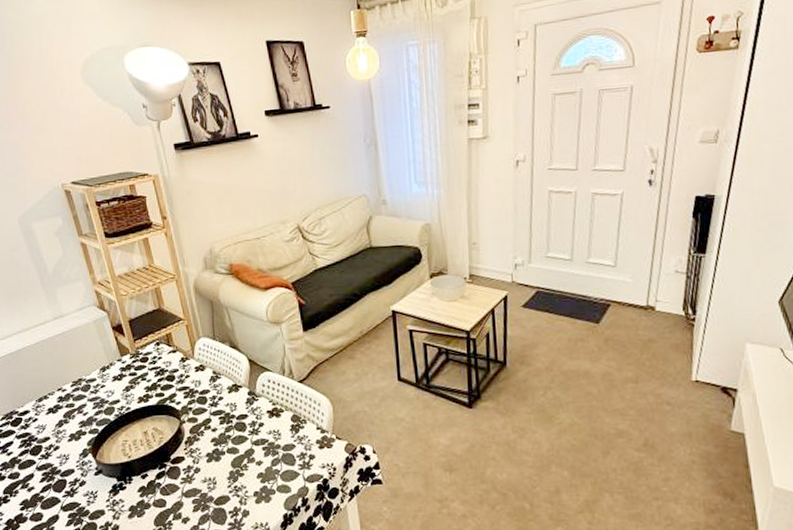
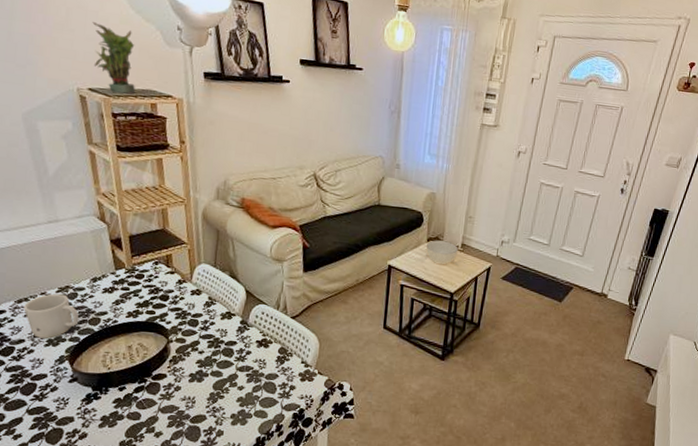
mug: none [44,388,95,434] -> present [23,294,80,339]
potted plant: none [66,117,114,182] -> present [92,22,136,94]

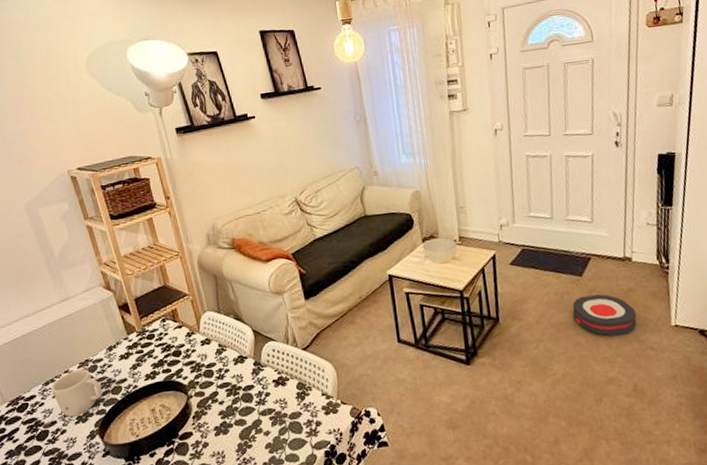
potted plant: present [92,22,136,94] -> none [71,107,119,167]
robot vacuum: none [544,319,599,359] -> present [572,294,637,336]

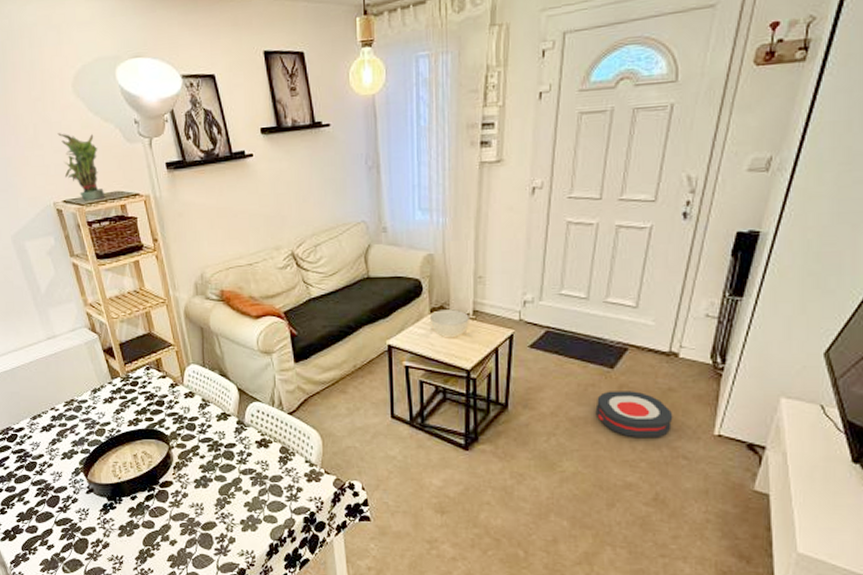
mug: present [51,369,103,417] -> none [38,408,87,452]
potted plant: none [71,107,119,167] -> present [57,133,105,201]

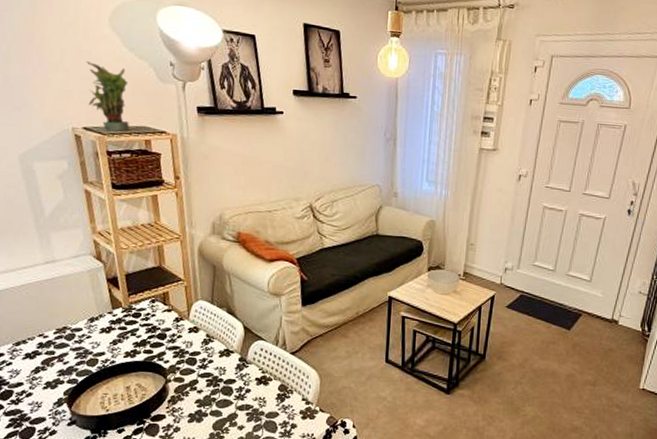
robot vacuum: present [595,391,673,437] -> none [554,348,611,389]

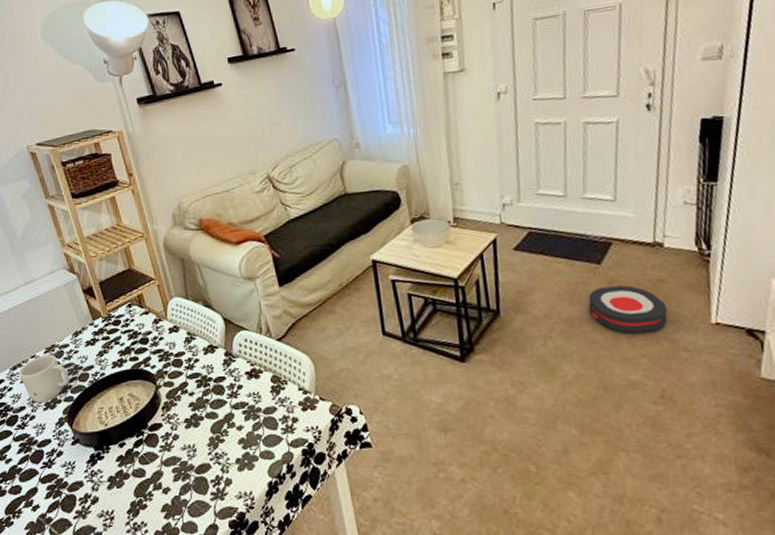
mug: none [22,335,77,381] -> present [19,354,70,403]
potted plant: present [86,61,130,132] -> none [28,77,79,142]
robot vacuum: none [554,348,611,389] -> present [588,285,668,333]

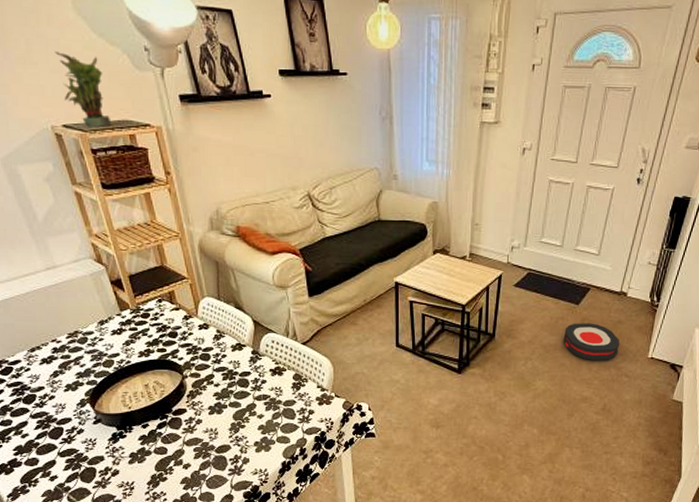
mug: present [19,354,70,403] -> none [37,340,93,384]
potted plant: none [28,77,79,142] -> present [55,52,112,127]
bowl: present [410,218,452,249] -> none [432,252,467,277]

